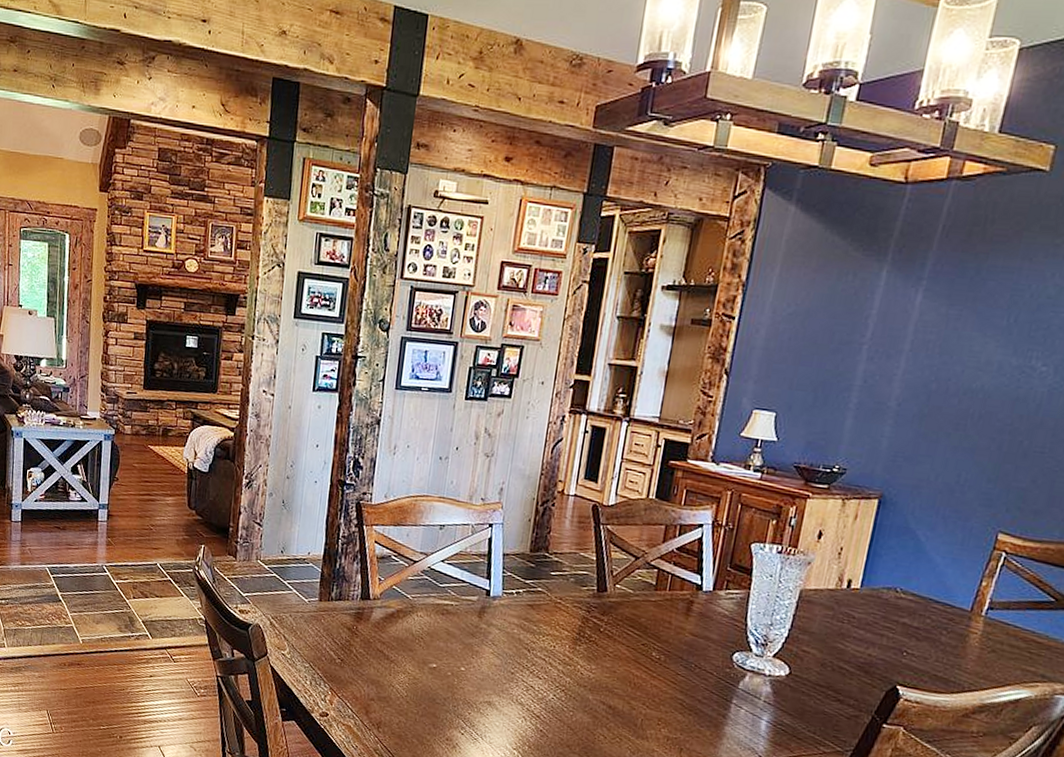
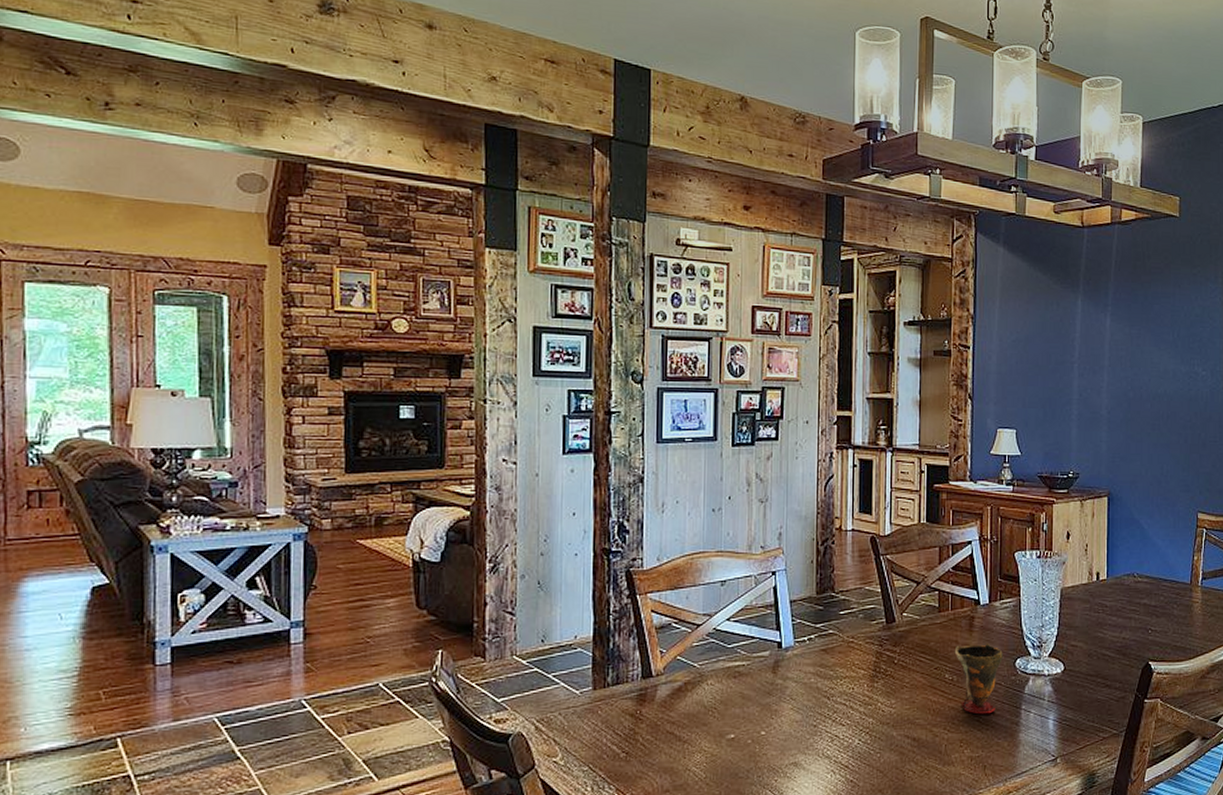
cup: none [665,626,720,700] -> present [954,642,1003,715]

